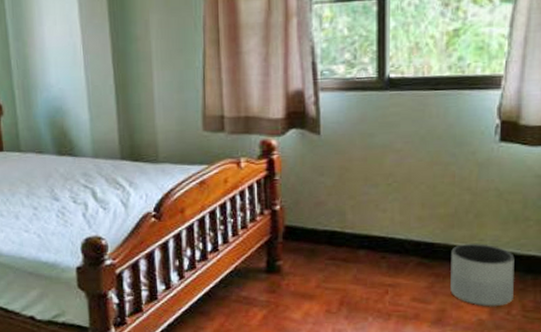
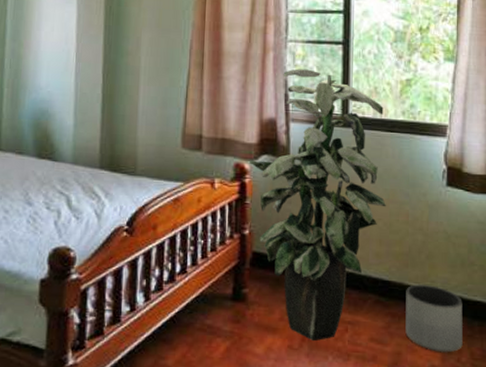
indoor plant: none [277,32,429,304] -> present [250,68,386,341]

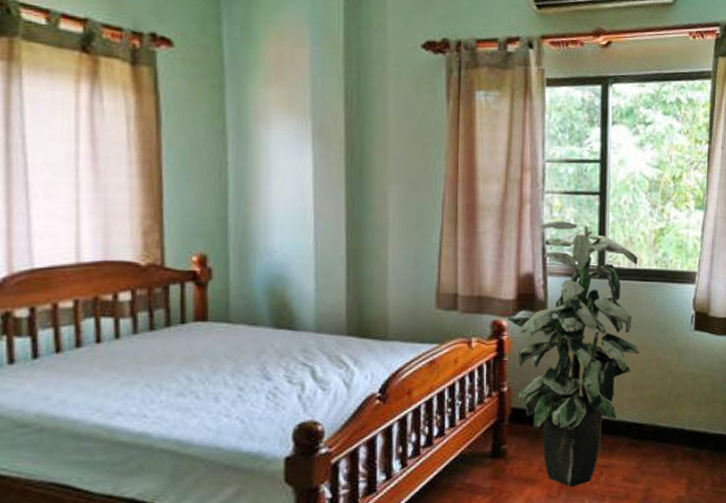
planter: present [405,284,463,353] -> none [655,424,706,484]

